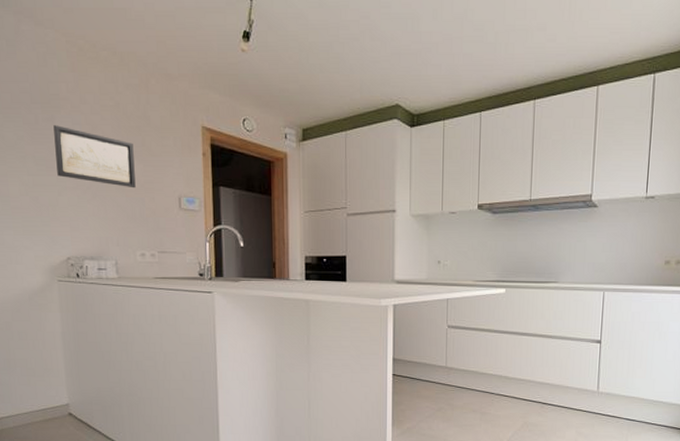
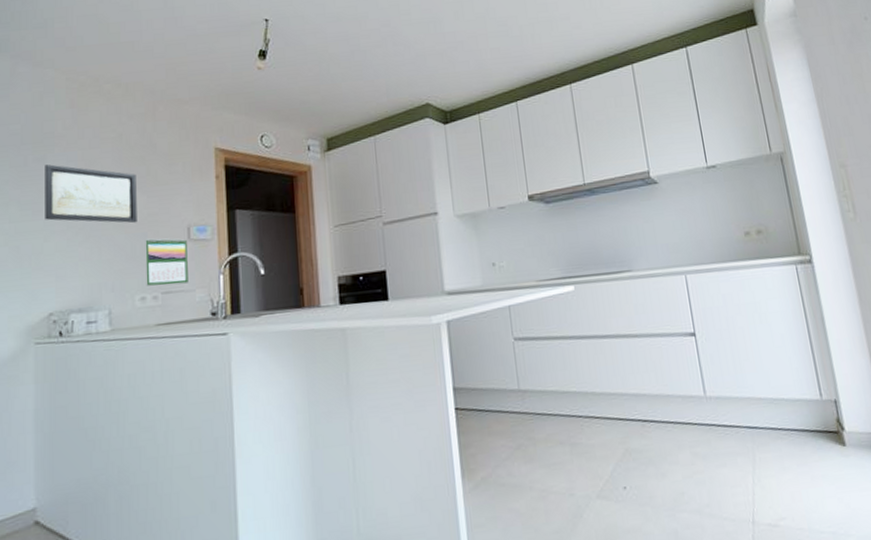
calendar: none [143,204,180,246] -> present [145,238,188,286]

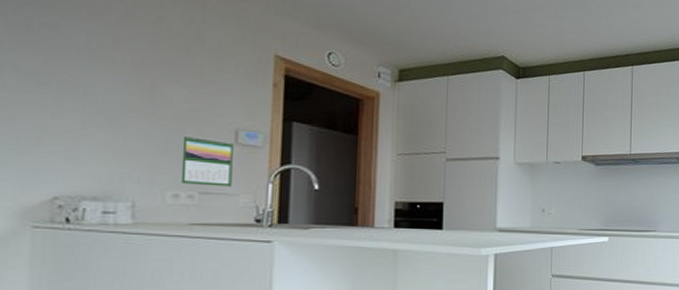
wall art: present [45,164,137,224] -> none [53,33,177,117]

